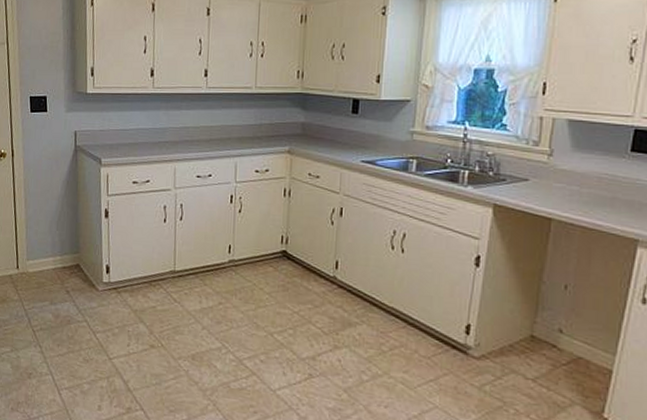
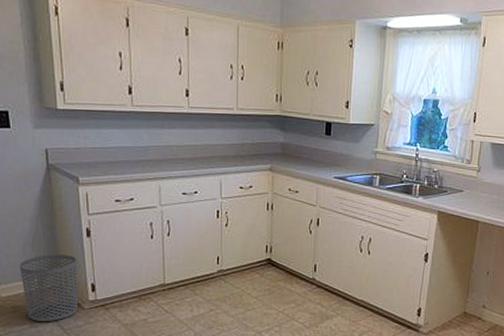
waste bin: none [45,233,95,301] -> present [19,254,79,322]

